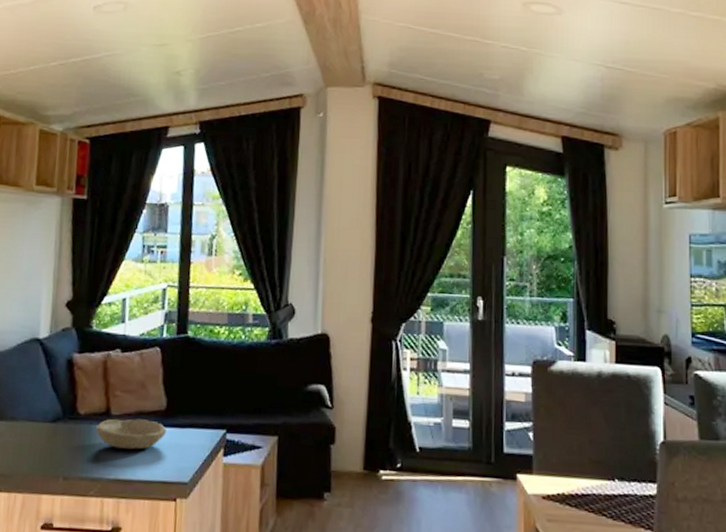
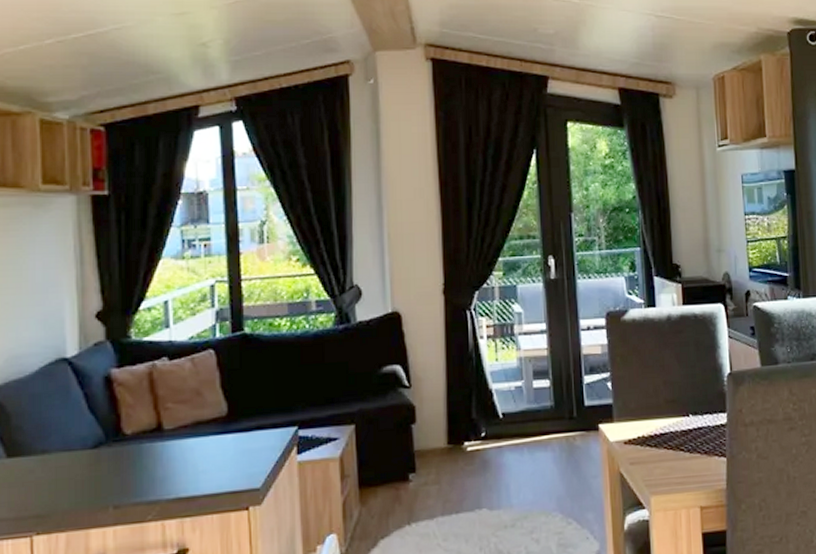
bowl: present [96,418,167,450] -> none [148,429,231,465]

